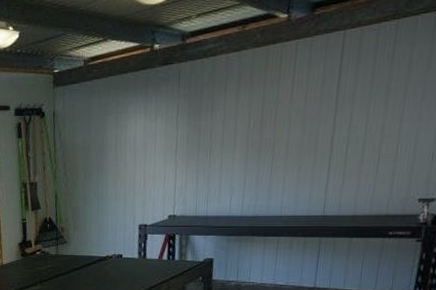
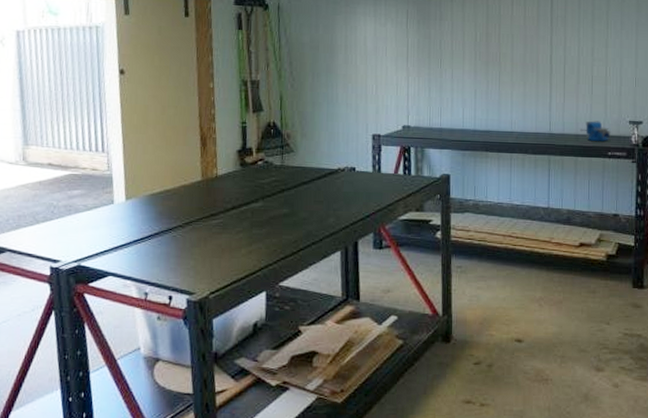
vise: none [358,200,395,222] -> present [580,121,611,142]

